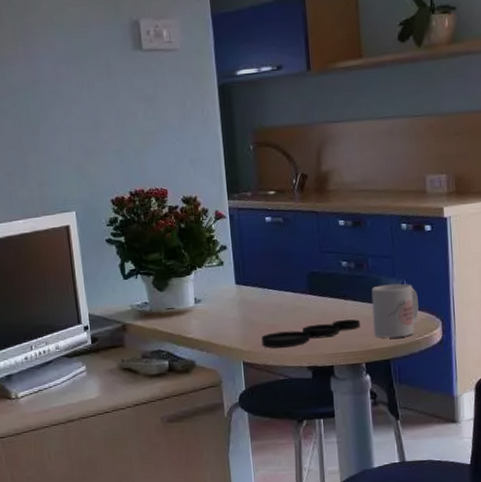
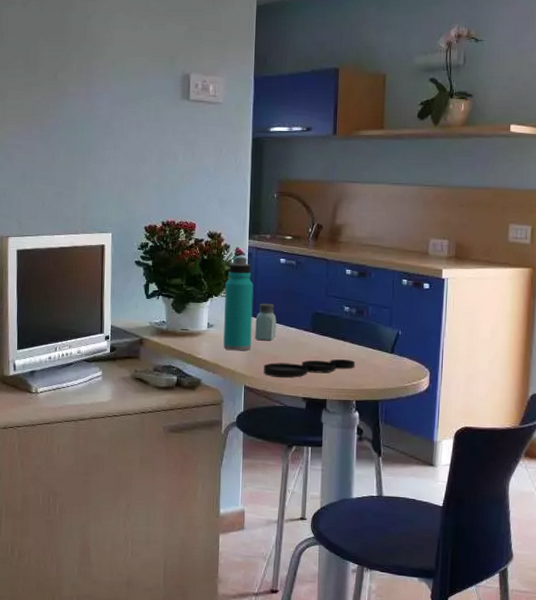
water bottle: none [208,220,245,326] -> present [223,256,254,351]
saltshaker: none [246,268,271,310] -> present [255,303,277,341]
mug: present [371,283,419,338] -> none [367,332,410,382]

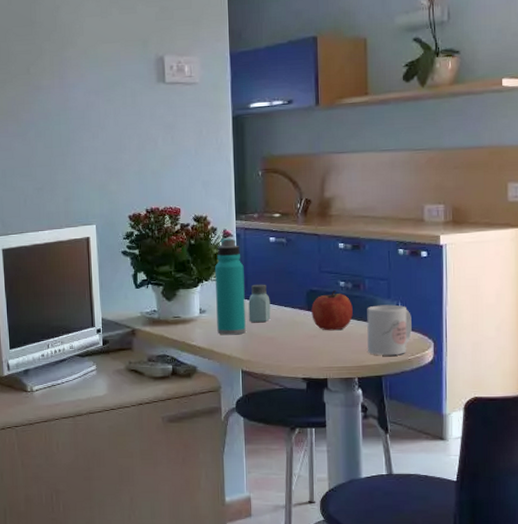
plate: present [263,358,355,378] -> none [260,335,355,360]
apple: none [315,315,355,354] -> present [311,290,353,331]
mug: none [367,332,410,382] -> present [367,304,412,356]

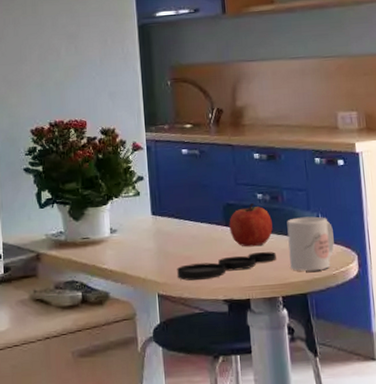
water bottle: present [215,238,246,335] -> none [125,151,161,256]
saltshaker: present [248,284,271,323] -> none [162,199,187,241]
plate: none [260,335,355,360] -> present [177,251,276,281]

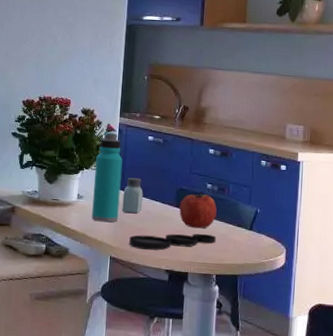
water bottle: none [125,151,161,256] -> present [91,132,123,223]
saltshaker: none [162,199,187,241] -> present [122,177,143,214]
mug: present [287,216,335,272] -> none [227,209,268,258]

